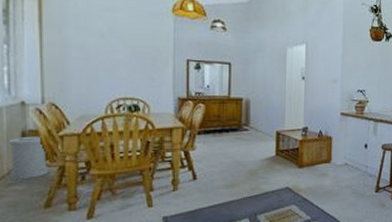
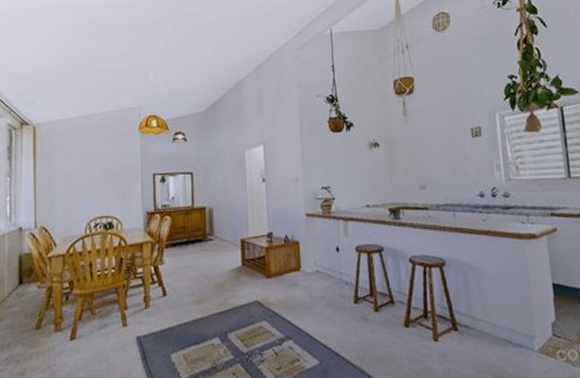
trash can: present [10,136,48,180] -> none [10,259,38,302]

